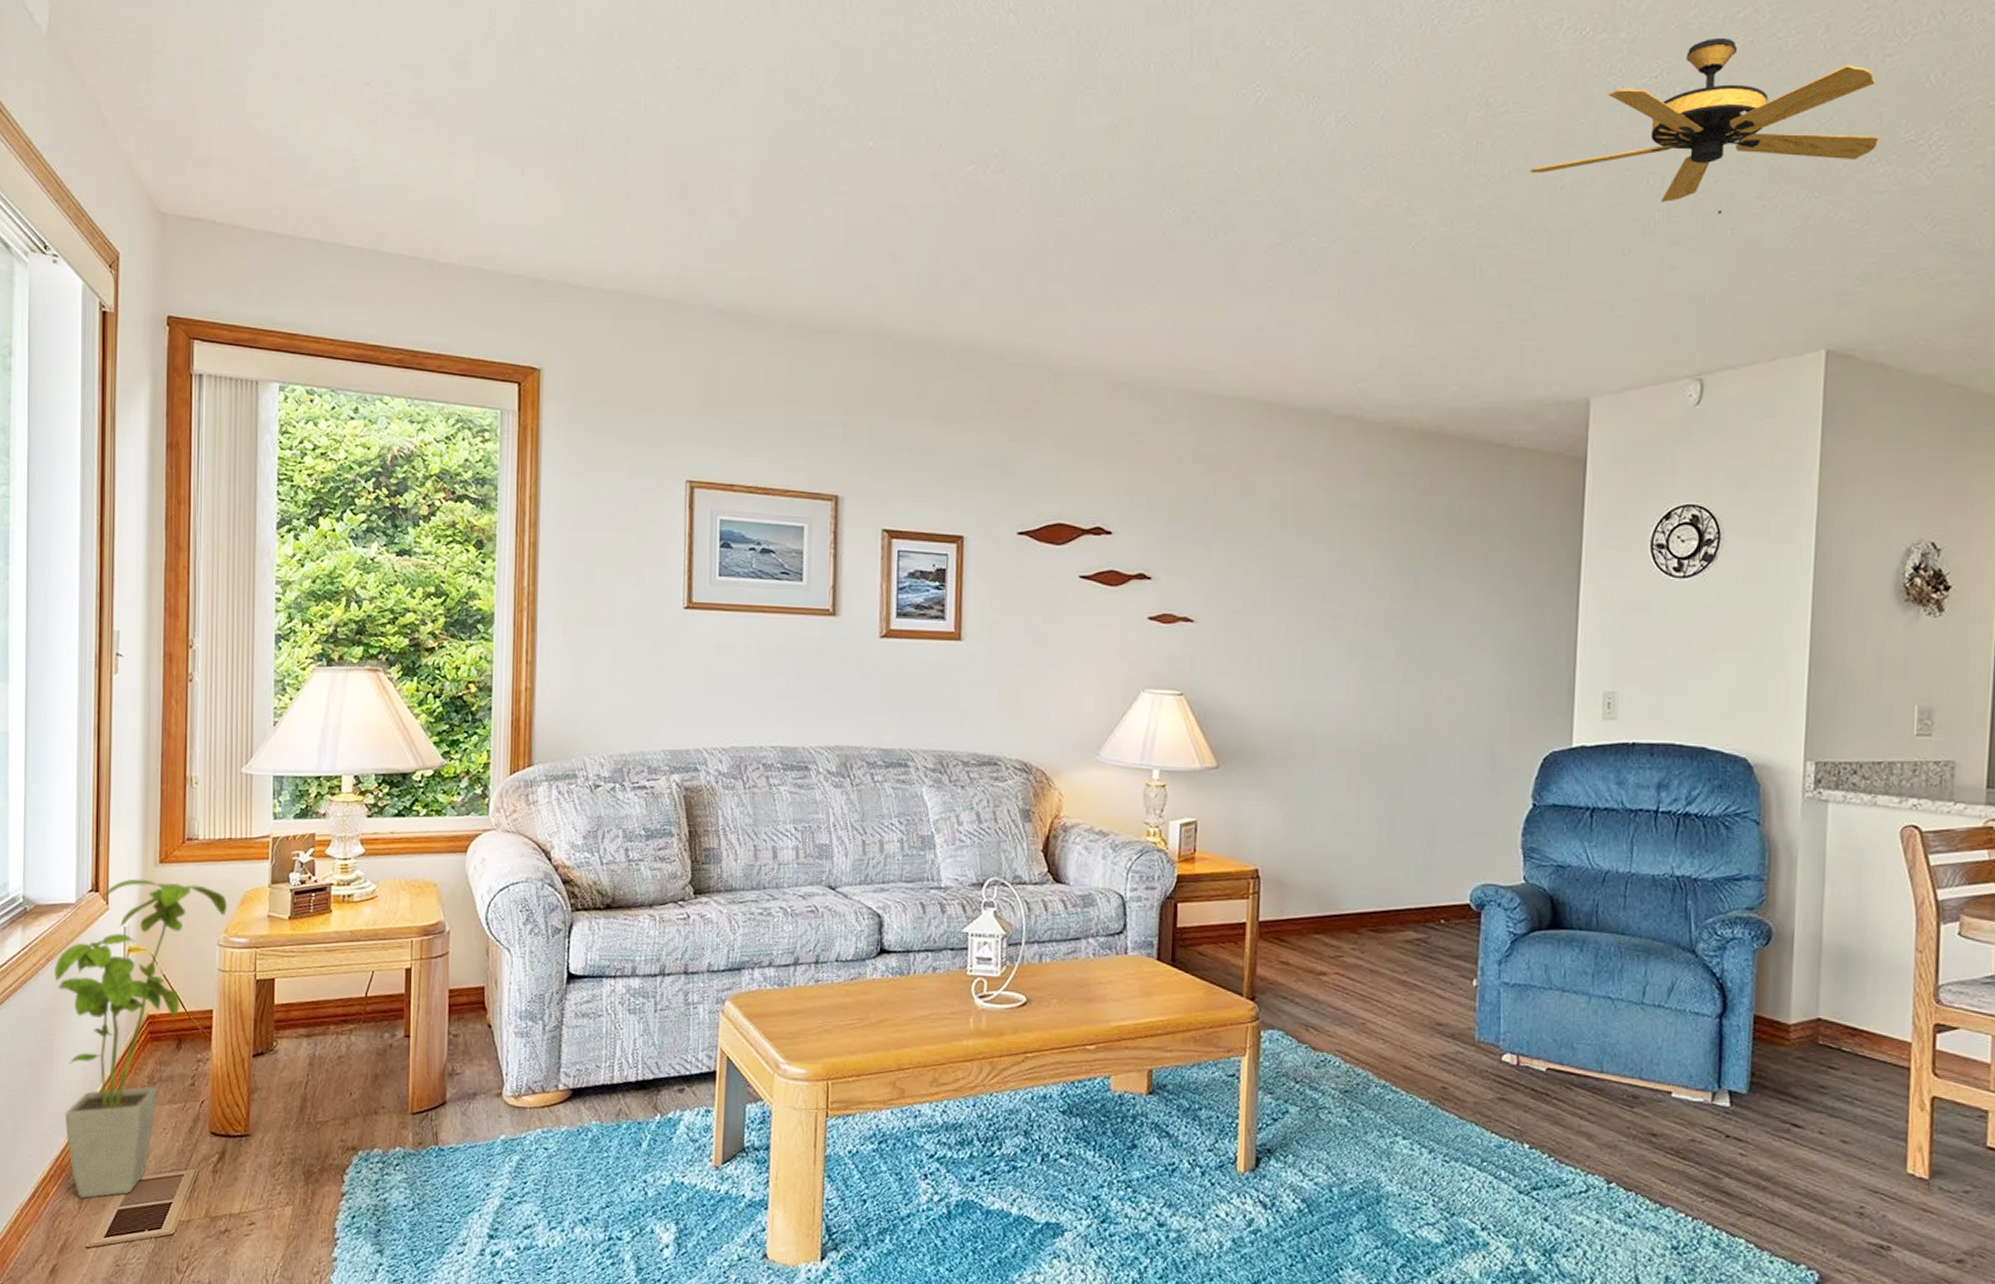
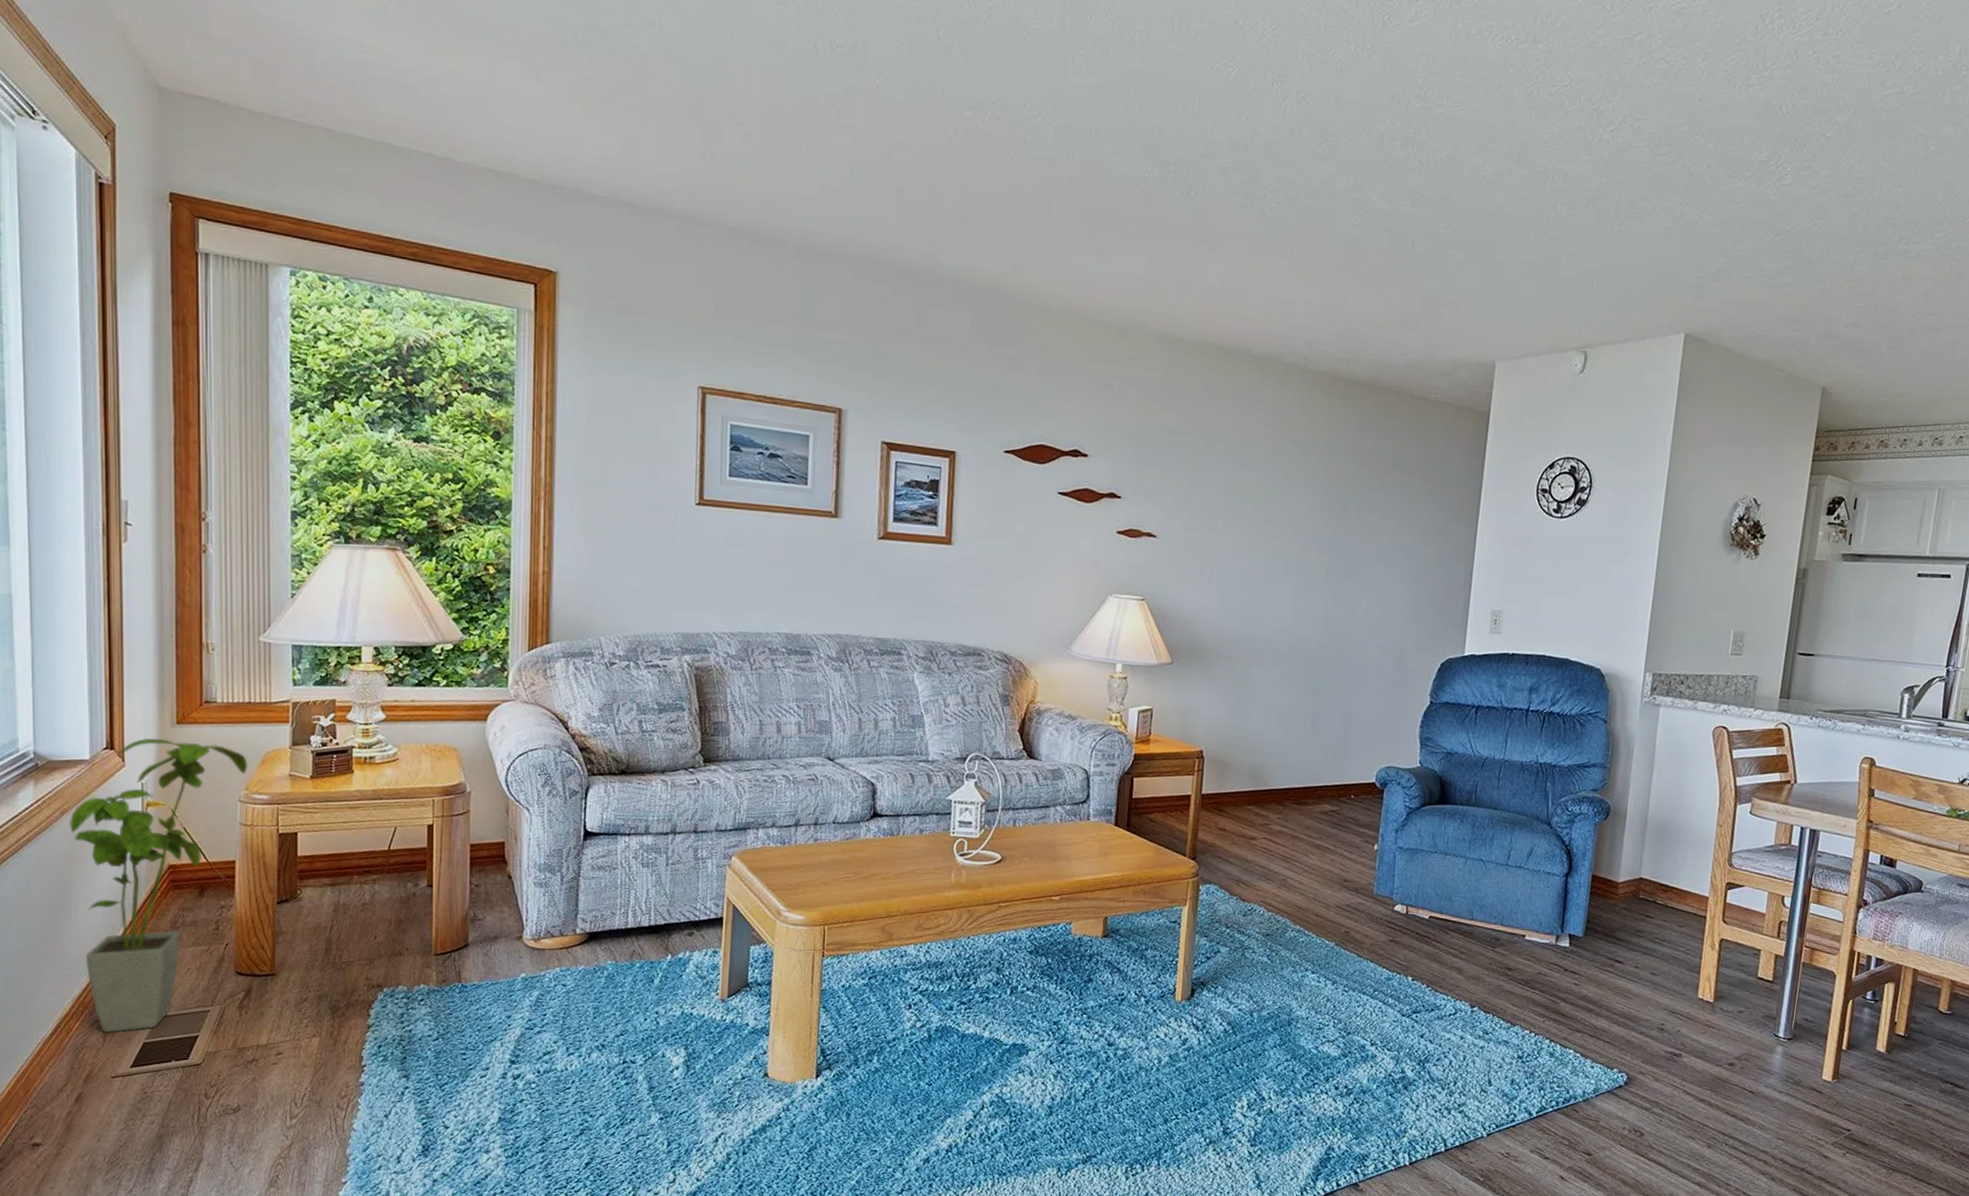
ceiling fan: present [1530,37,1880,214] -> none [1458,56,1740,211]

